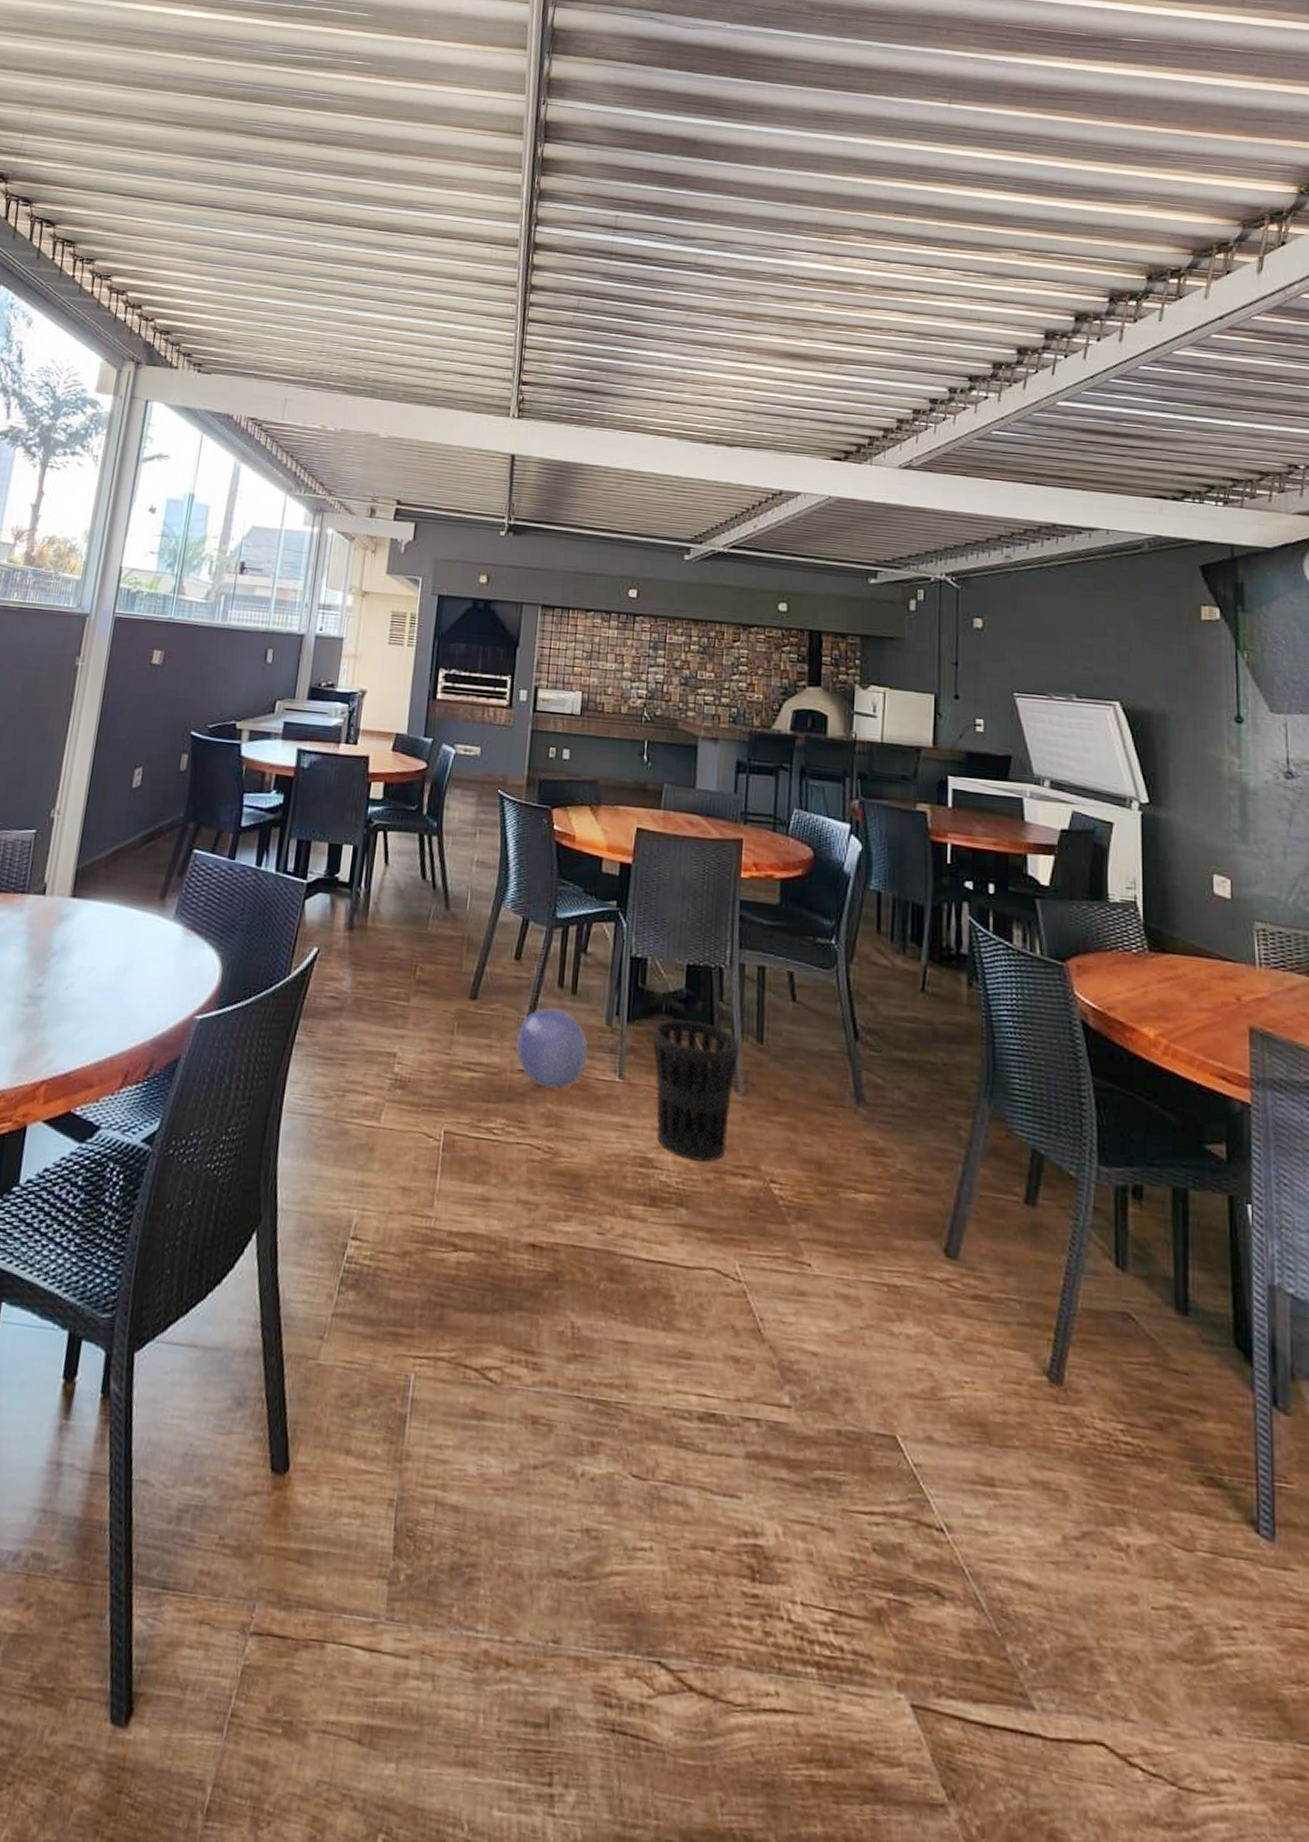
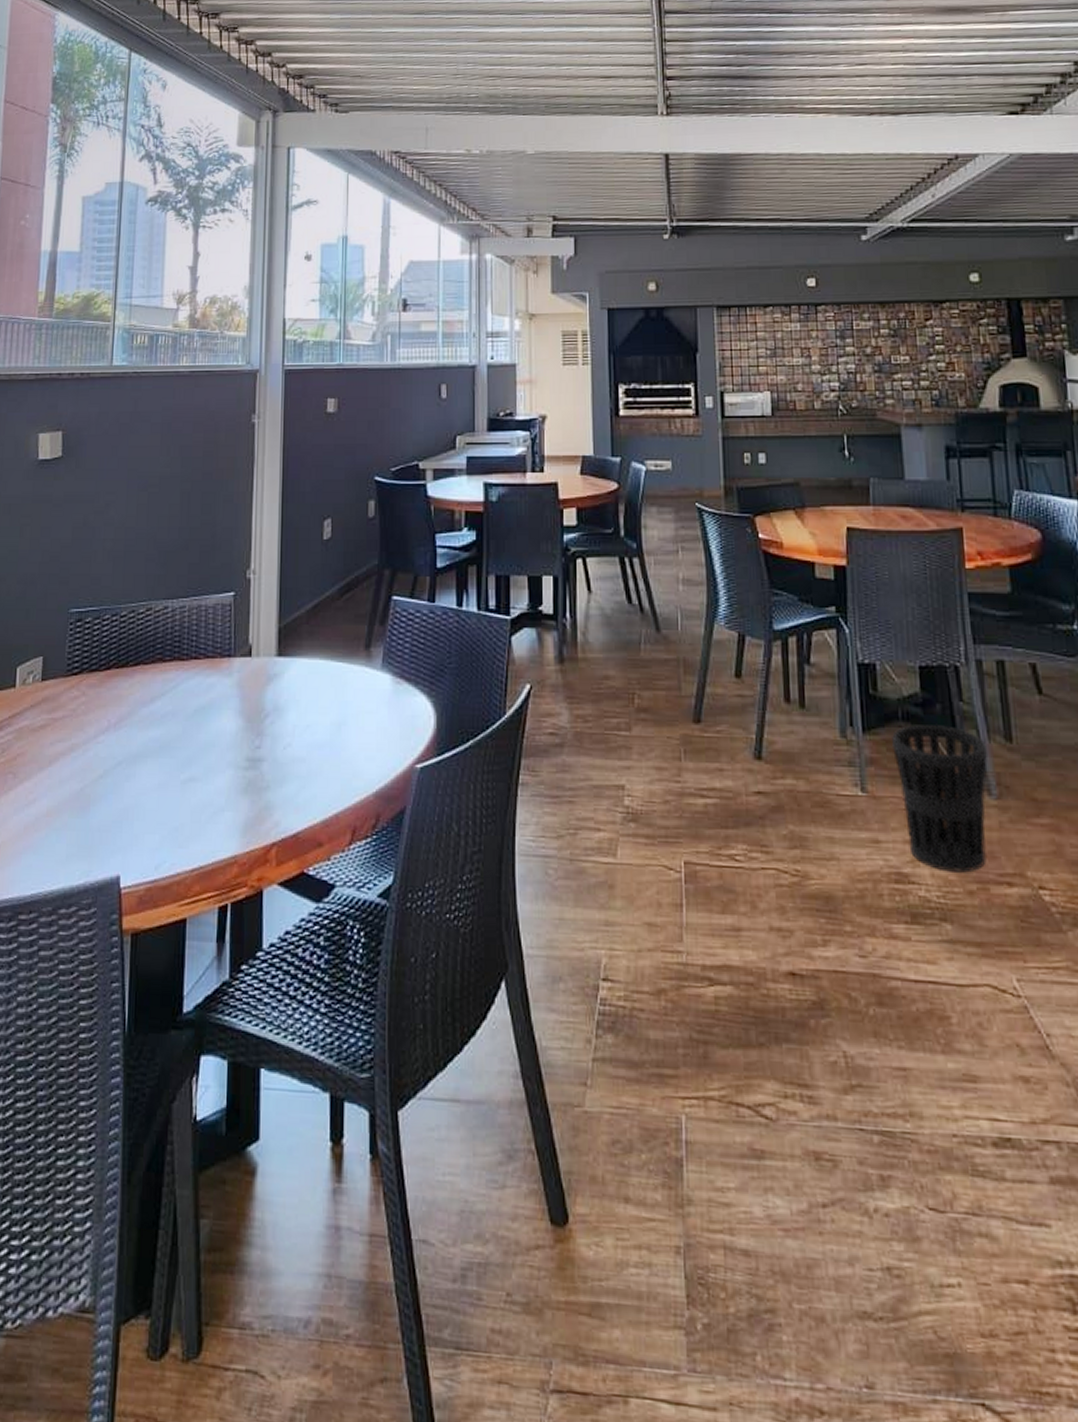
ball: present [516,1008,588,1089] -> none [748,724,825,808]

